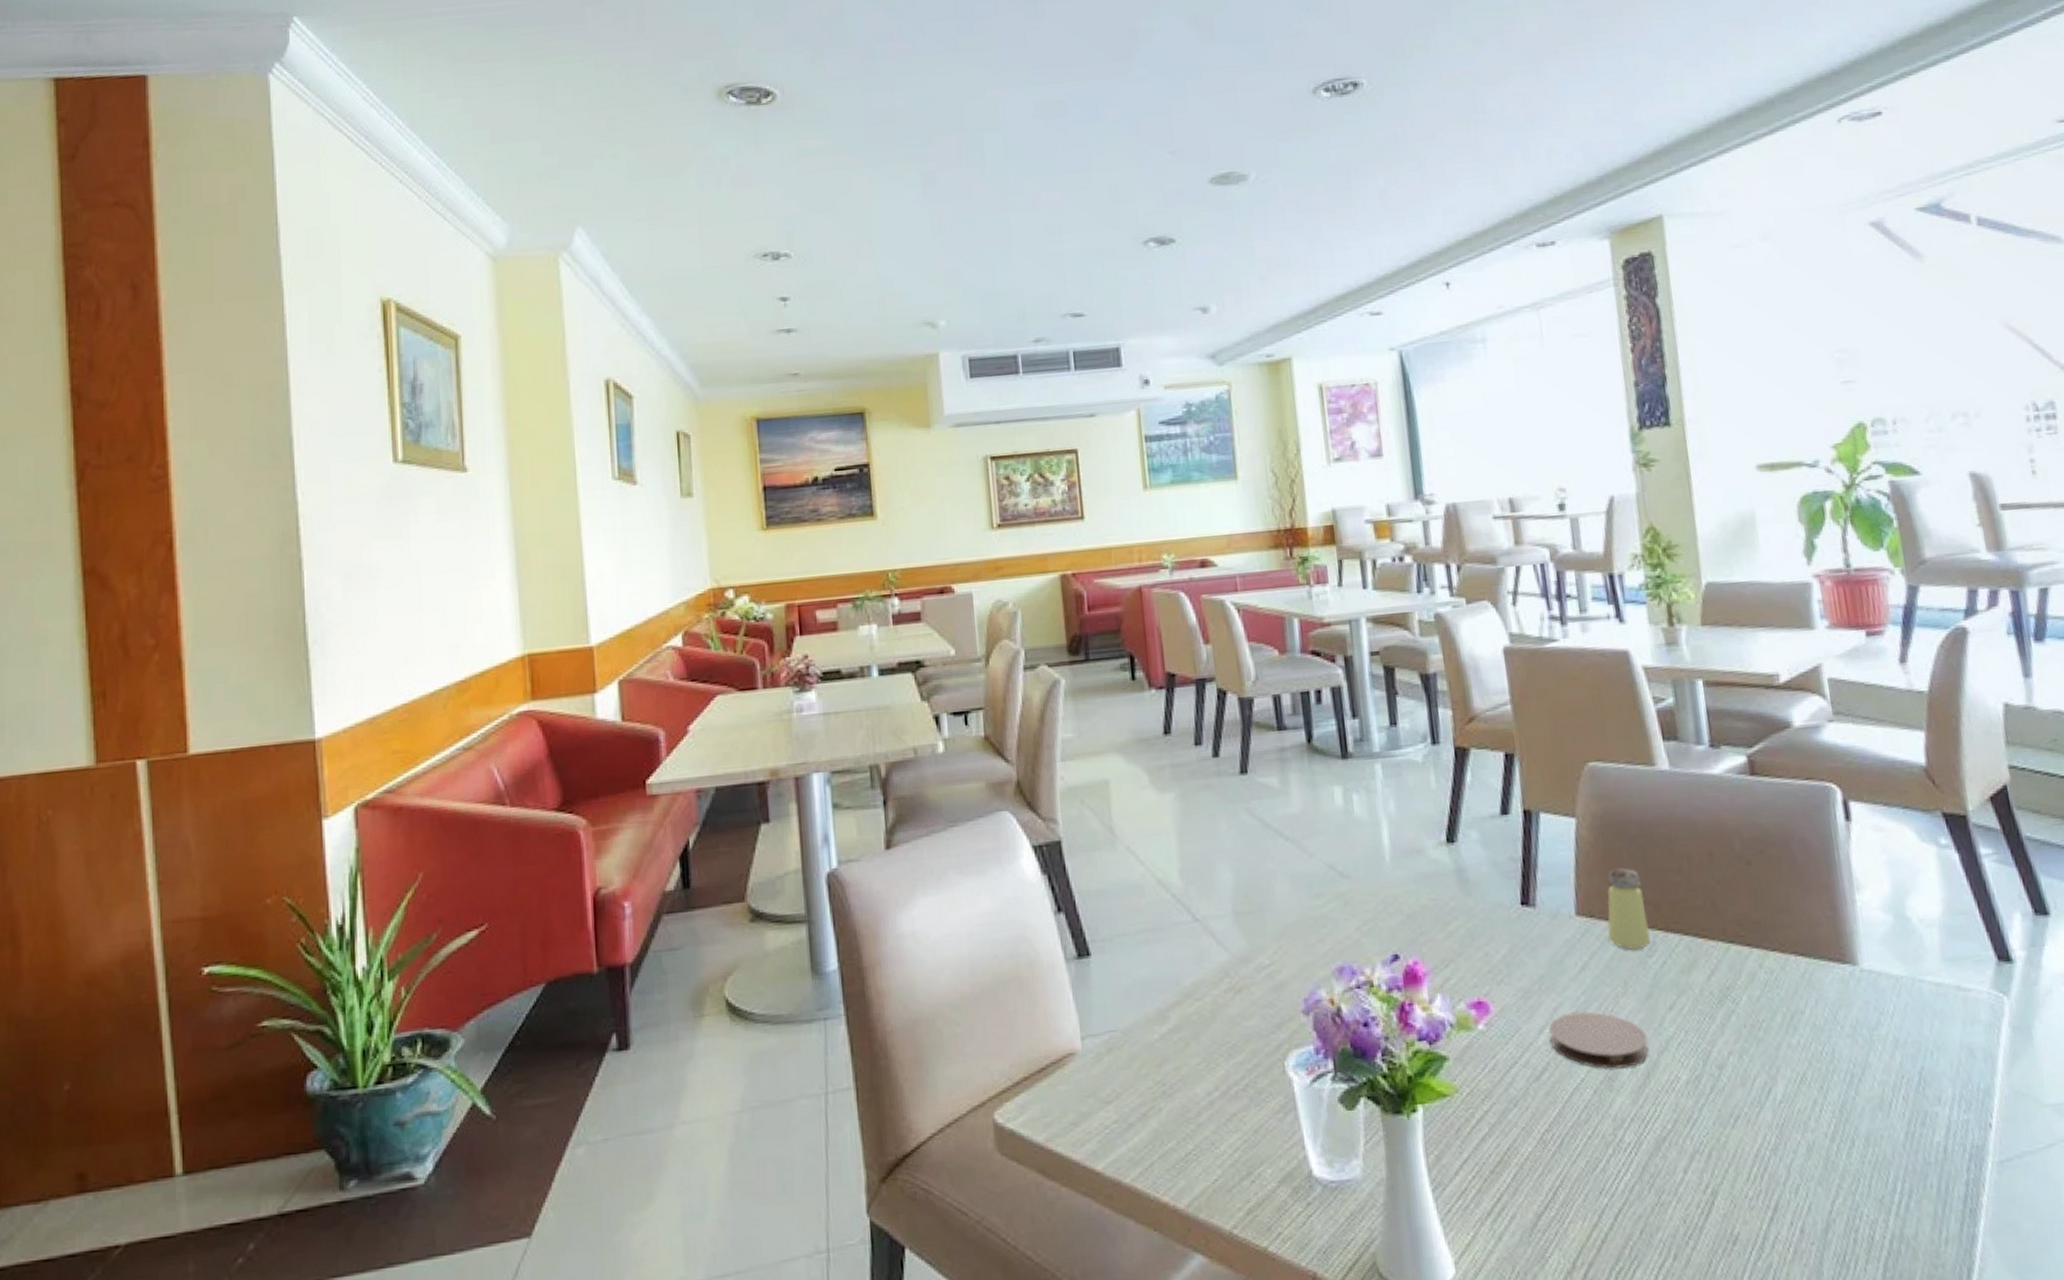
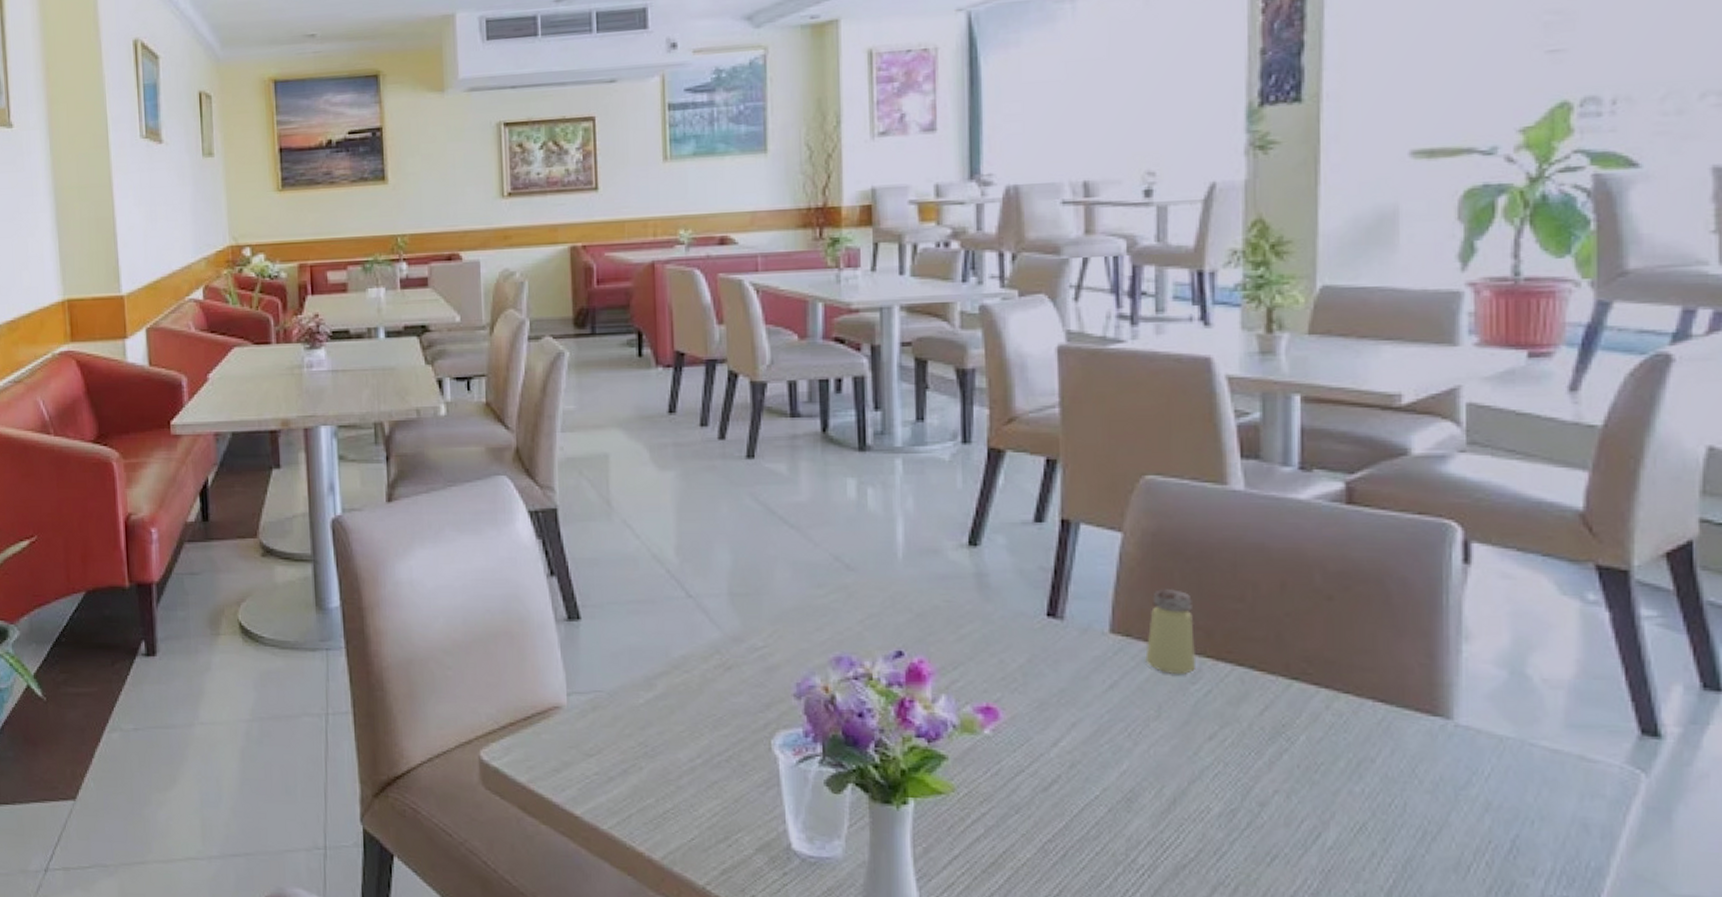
coaster: present [1548,1011,1649,1070] -> none [1063,729,1178,791]

